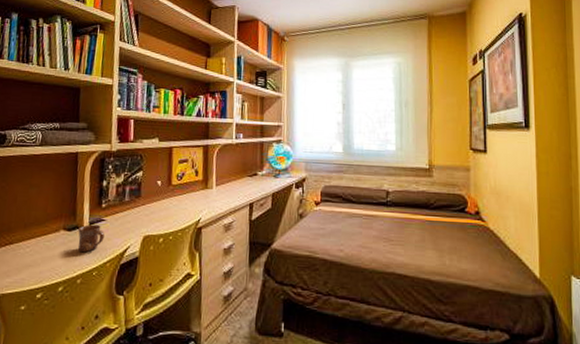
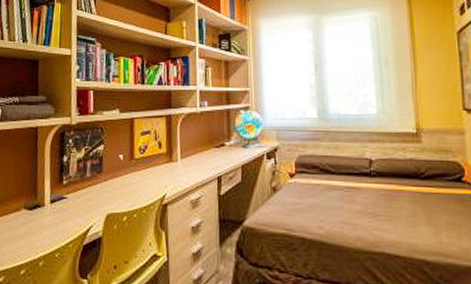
mug: present [78,224,105,252] -> none [39,202,66,232]

